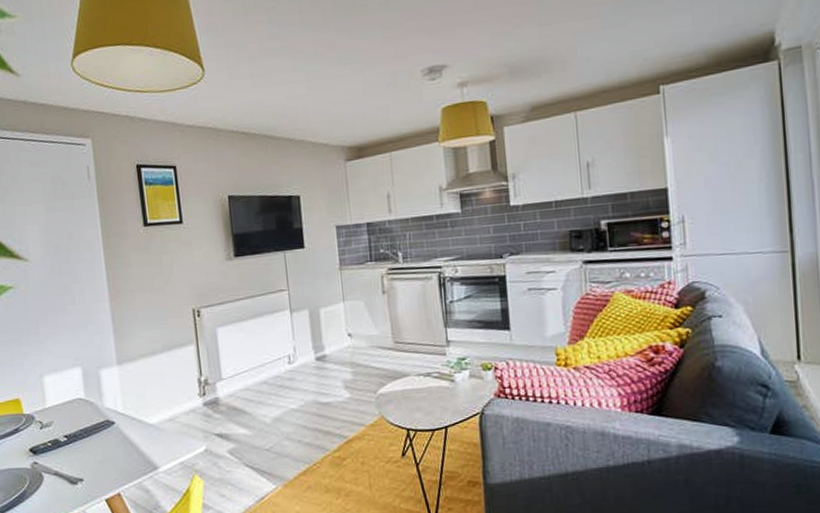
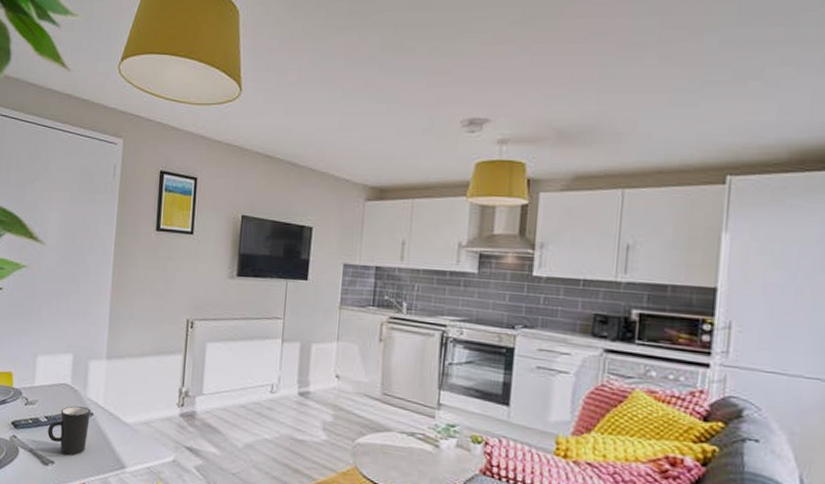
mug: none [69,417,114,469] -> present [48,406,91,455]

